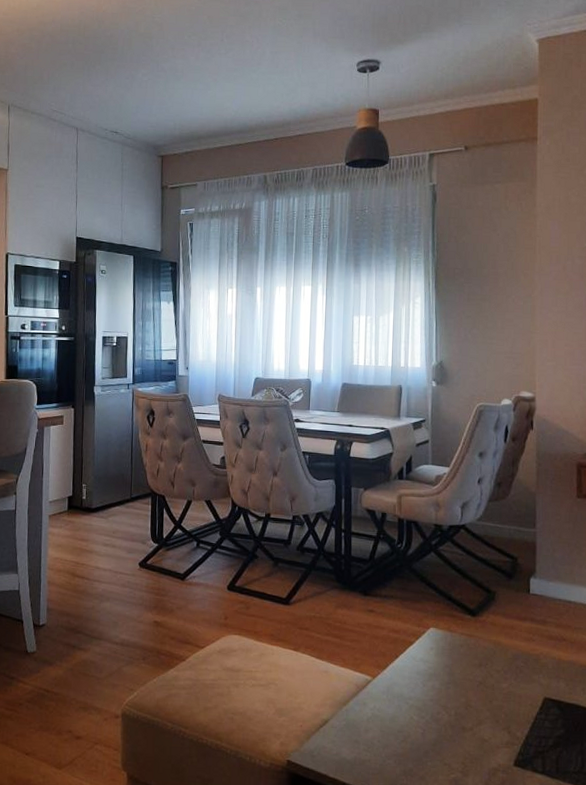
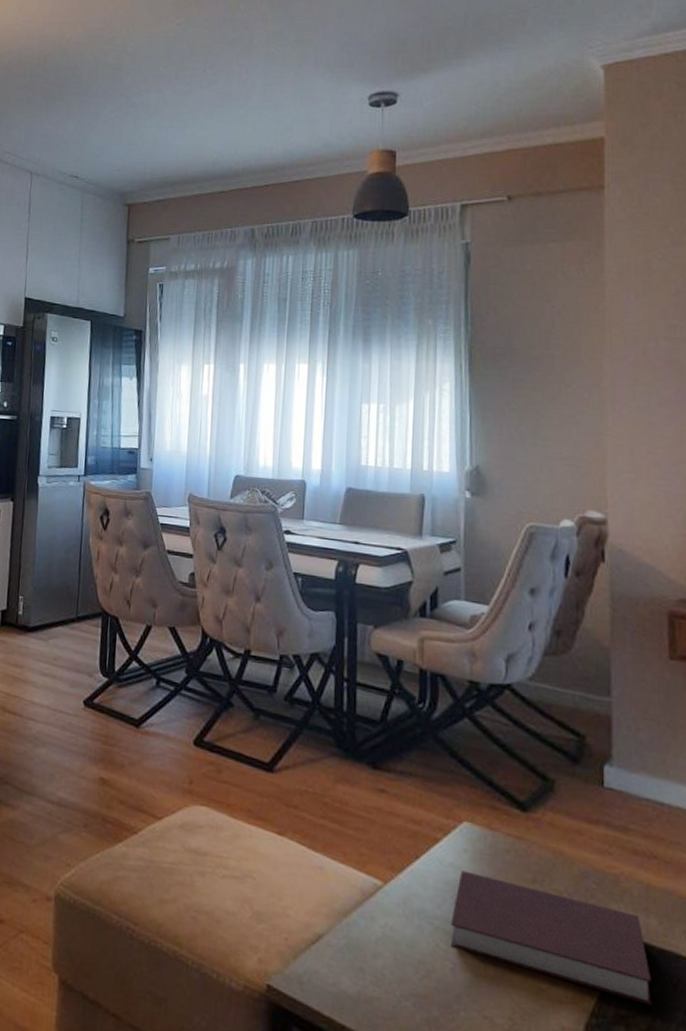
notebook: none [421,663,561,742] -> present [450,870,652,1006]

